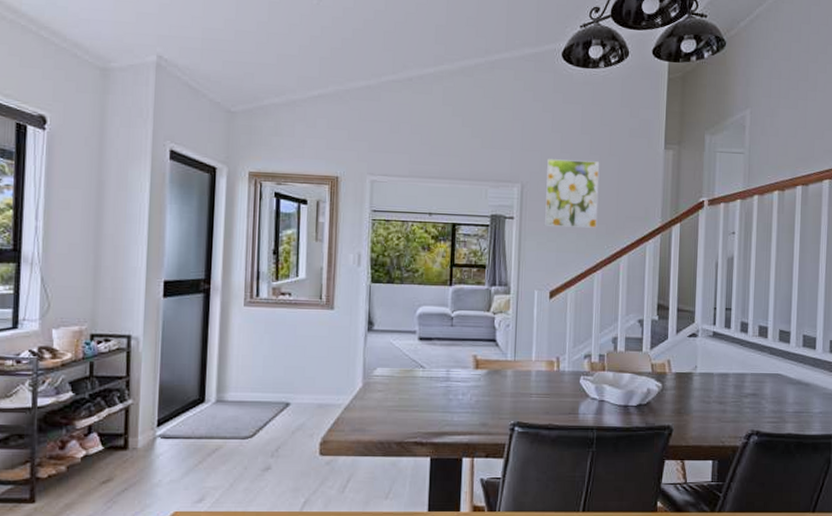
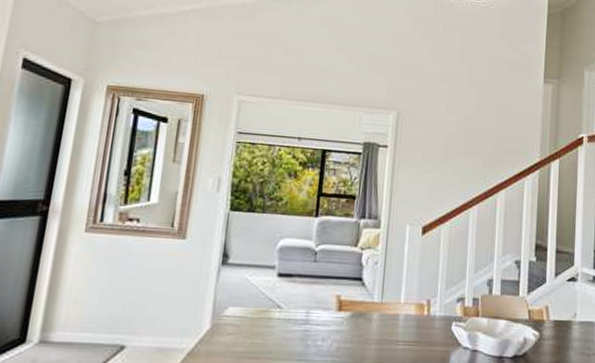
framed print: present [544,159,600,228] -> none [420,87,479,161]

